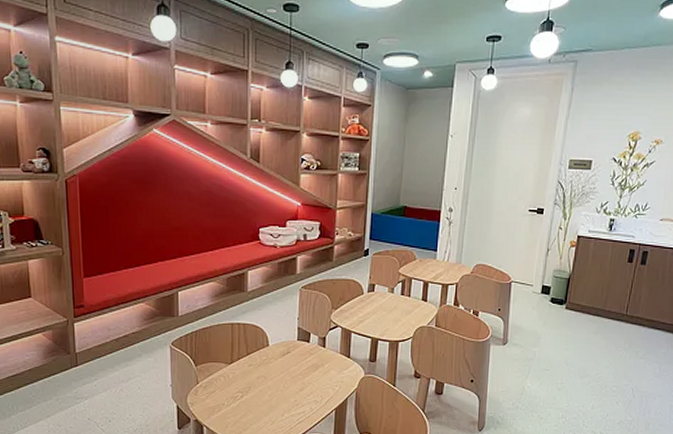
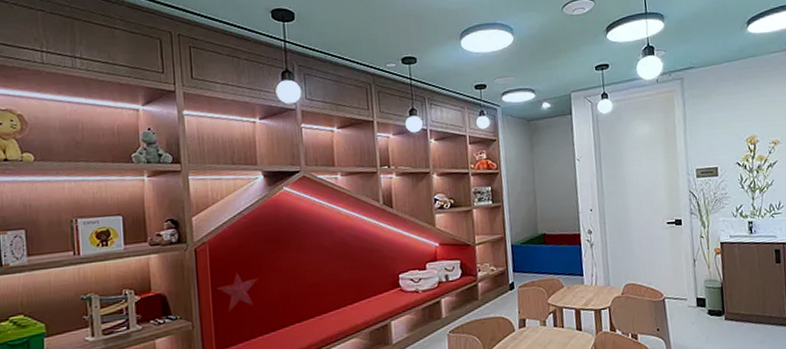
decorative star: none [85,207,126,244] -> present [216,272,259,312]

